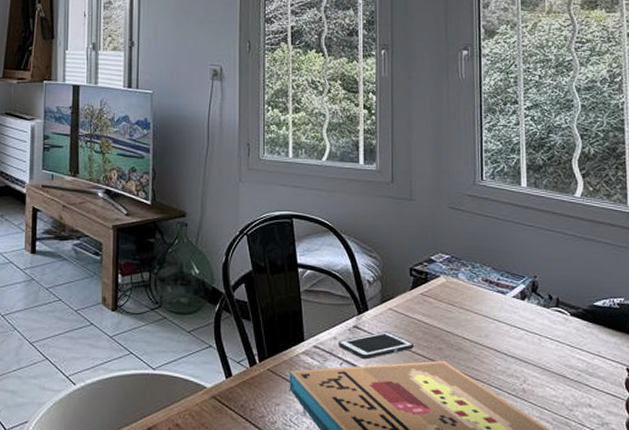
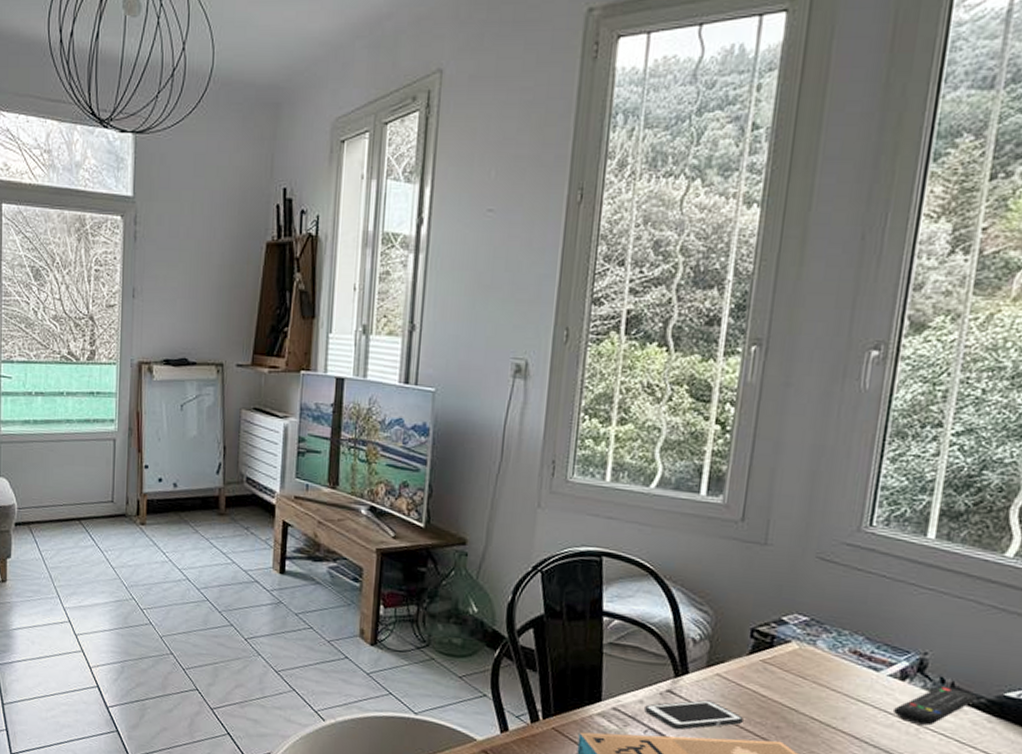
remote control: none [521,301,576,335] -> present [894,685,977,726]

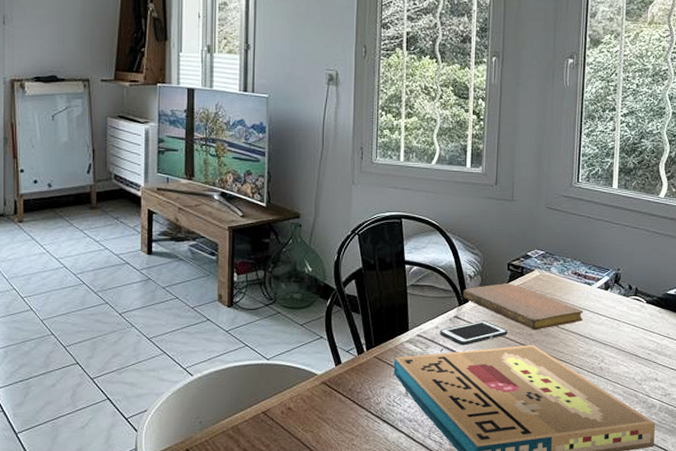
notebook: none [681,654,864,723] -> present [463,283,584,331]
remote control: present [894,685,977,726] -> none [603,291,651,320]

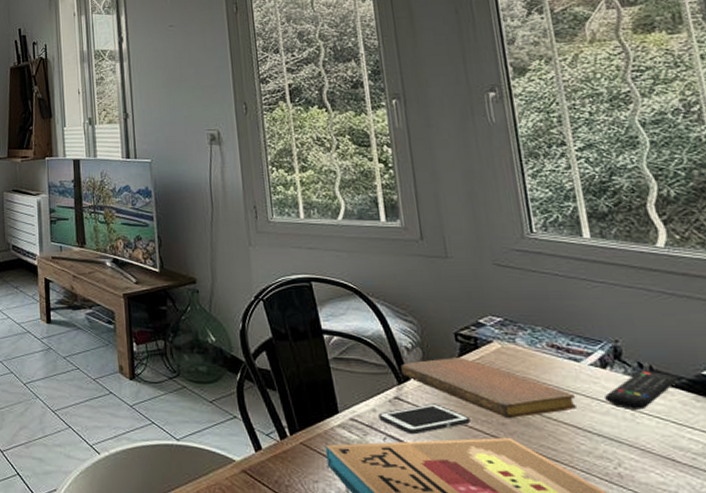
remote control: none [603,291,651,320] -> present [605,370,678,410]

